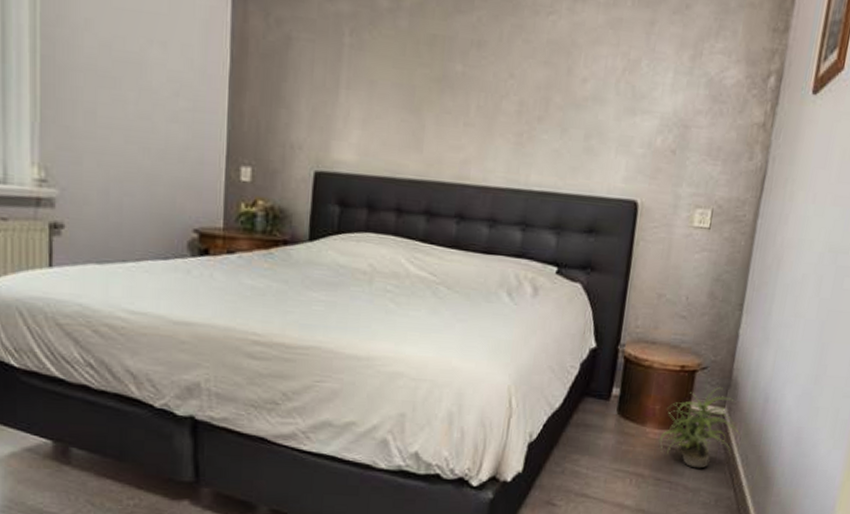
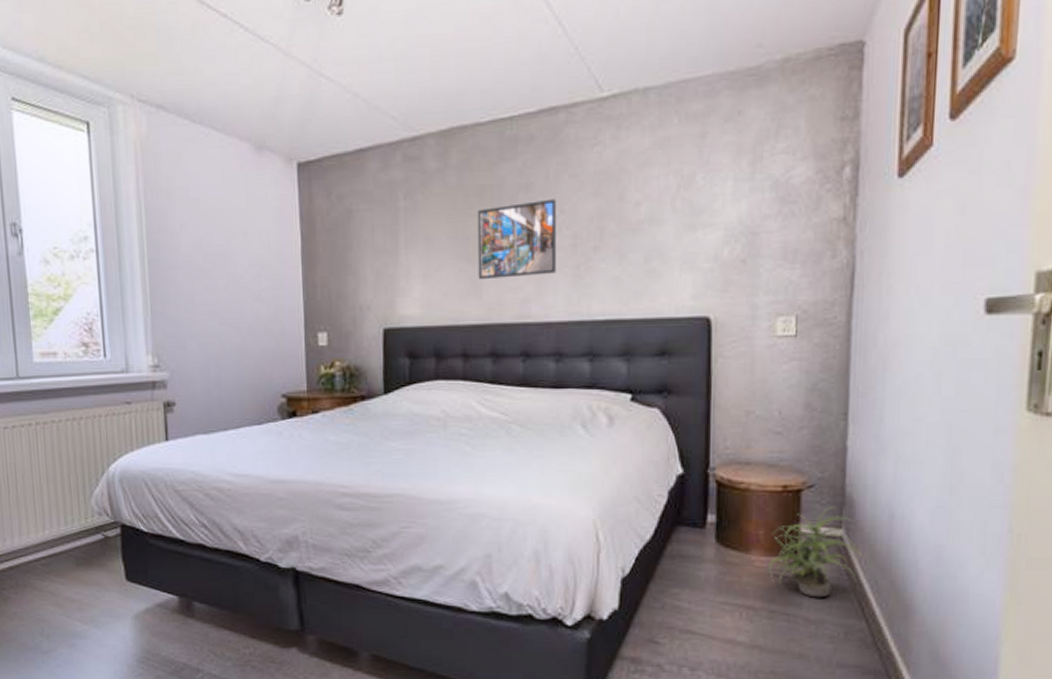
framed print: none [420,59,507,138] -> present [477,198,556,280]

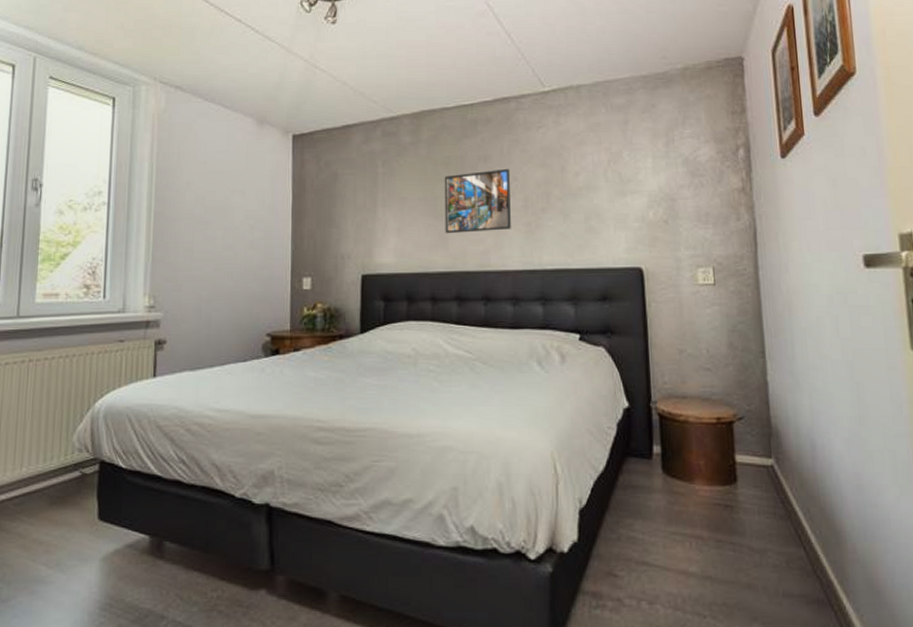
potted plant: present [767,505,866,598] -> none [710,436,797,526]

